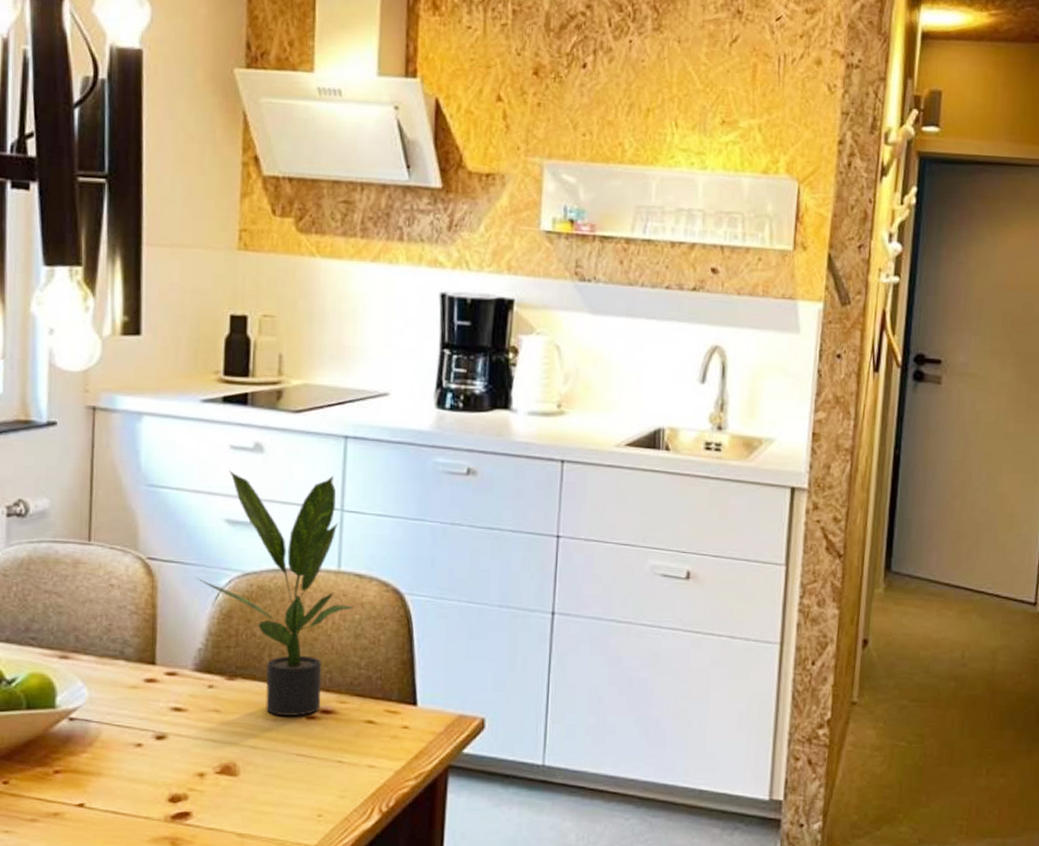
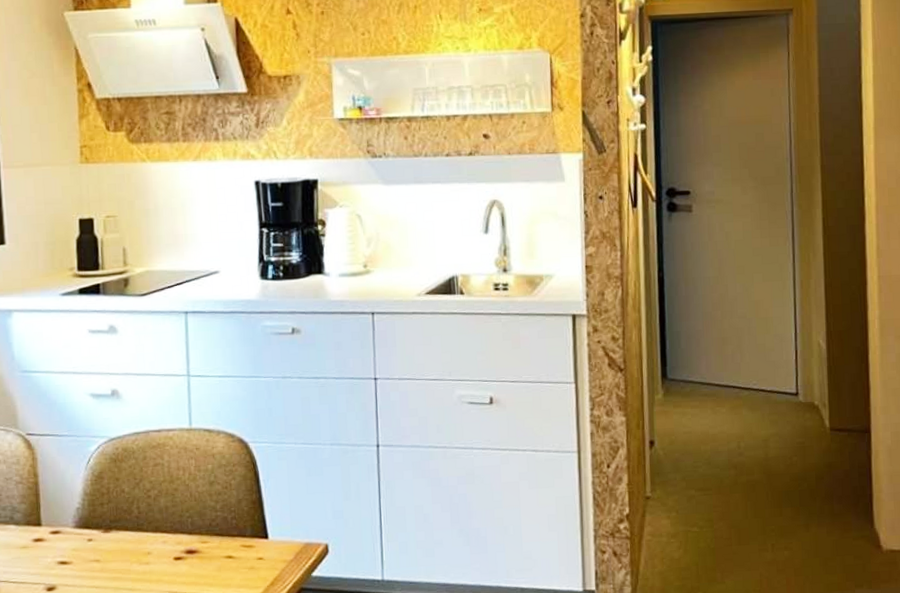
potted plant: present [198,470,356,716] -> none [71,346,208,559]

